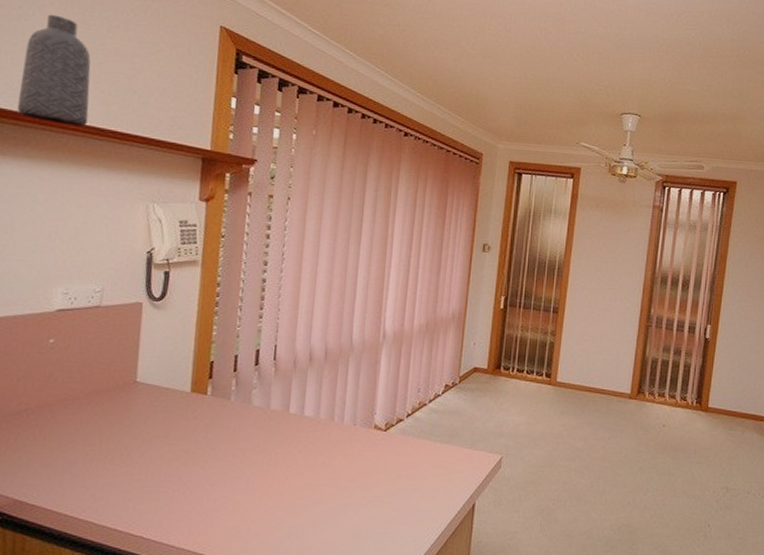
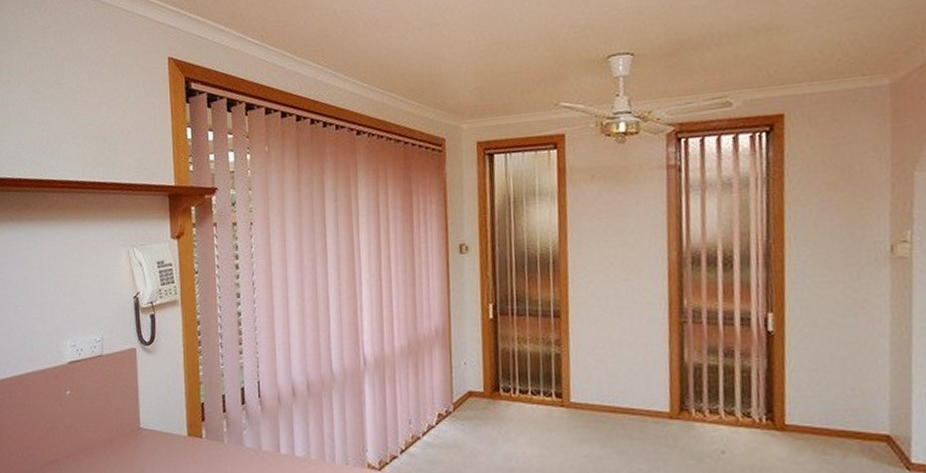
vase: present [16,14,91,127] -> none [17,81,71,184]

